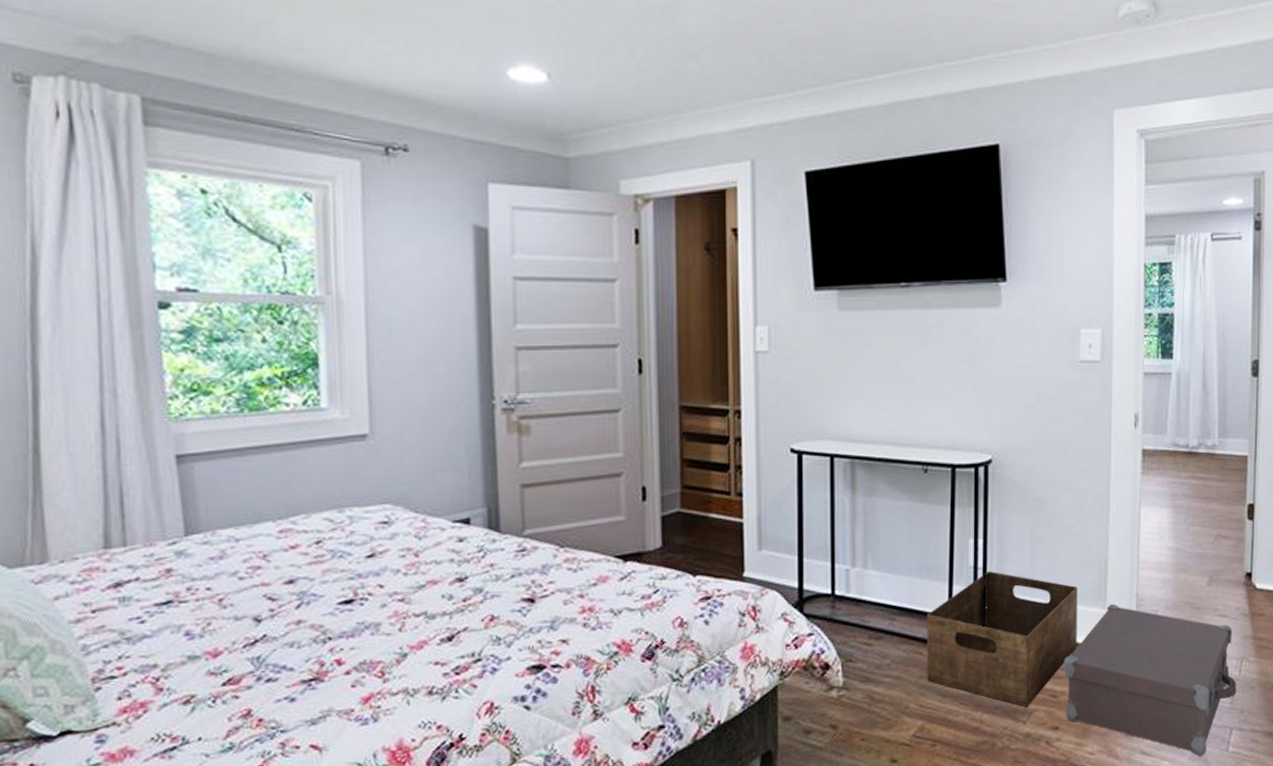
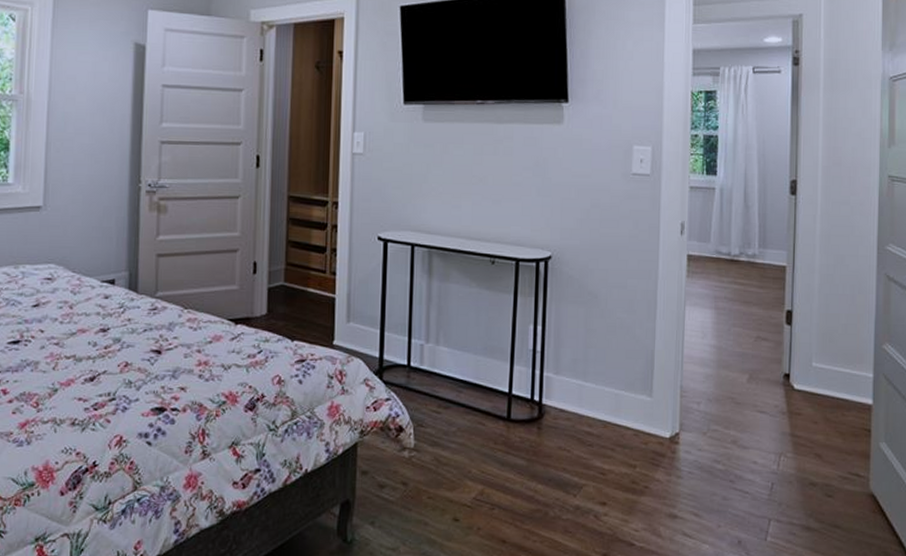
storage basket: present [927,570,1078,708] -> none [488,354,626,482]
suitcase: present [1064,603,1237,757] -> none [612,392,775,543]

